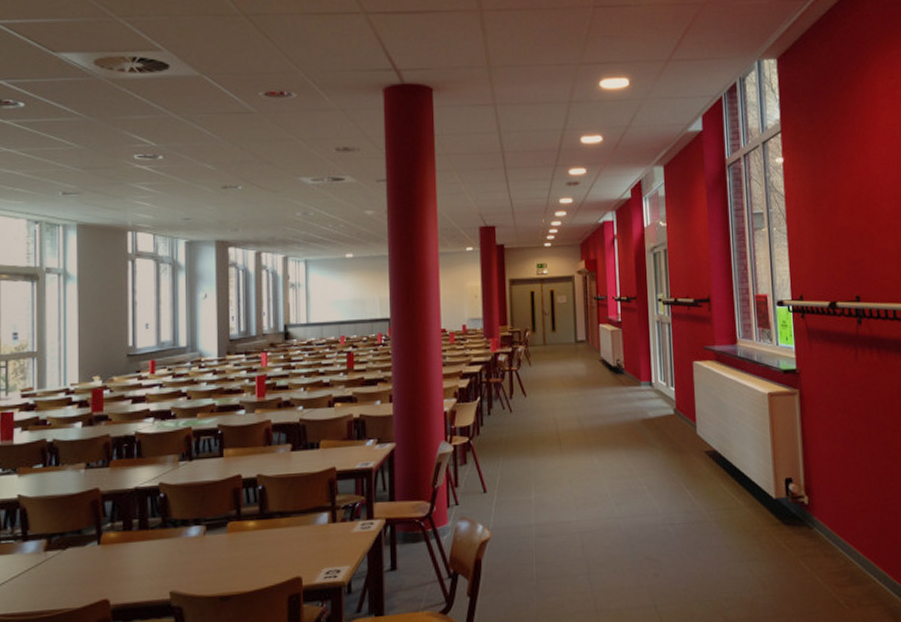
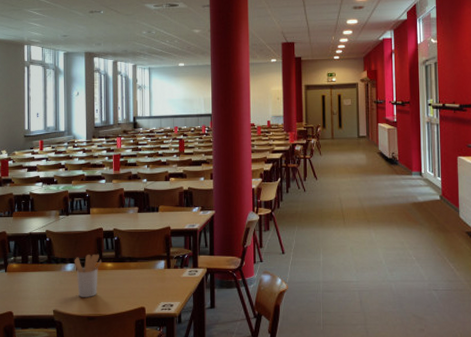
utensil holder: none [200,510,241,571] -> present [74,254,102,297]

